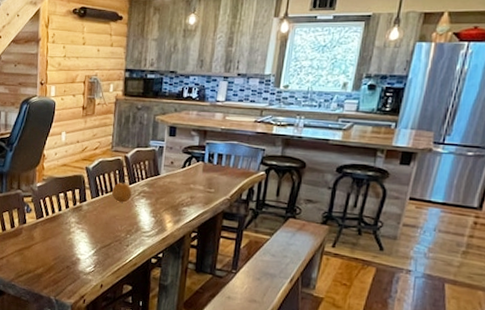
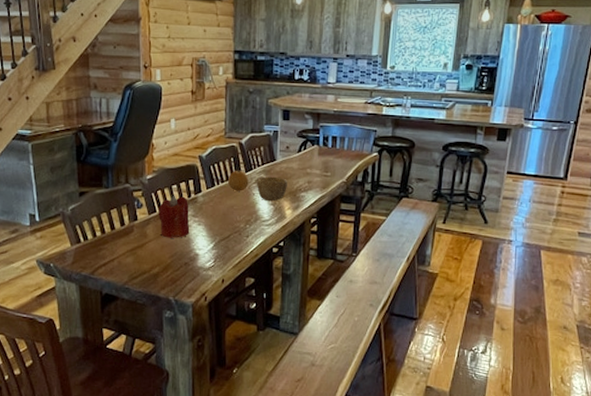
candle: none [45,202,74,243] -> present [158,195,190,238]
bowl: none [139,189,170,214] -> present [257,176,287,202]

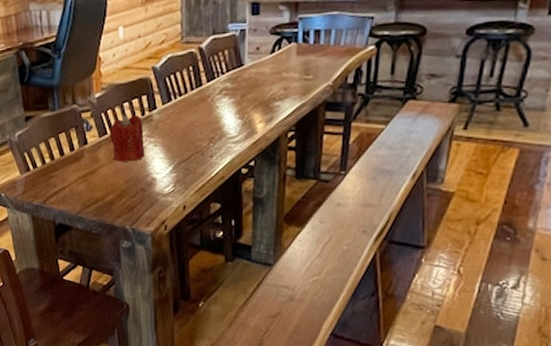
fruit: present [228,170,249,191] -> none [187,80,211,105]
bowl: present [257,176,287,202] -> none [221,84,258,115]

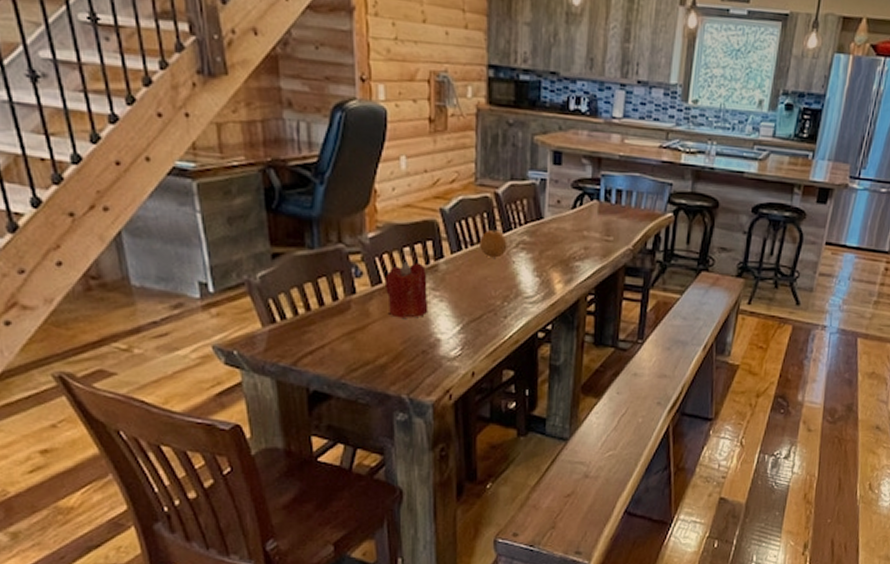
fruit: none [187,80,211,105] -> present [480,229,507,258]

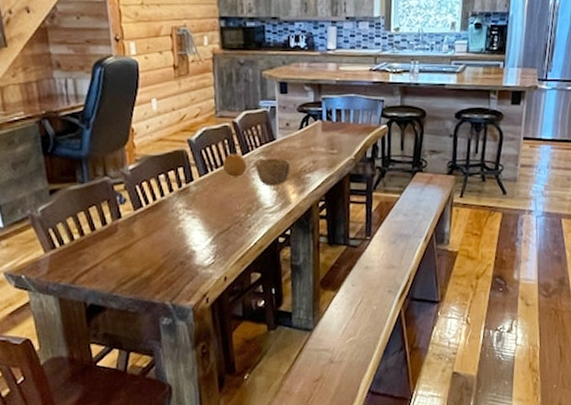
candle: present [384,260,429,318] -> none [145,186,184,236]
bowl: none [518,239,558,273] -> present [256,158,290,186]

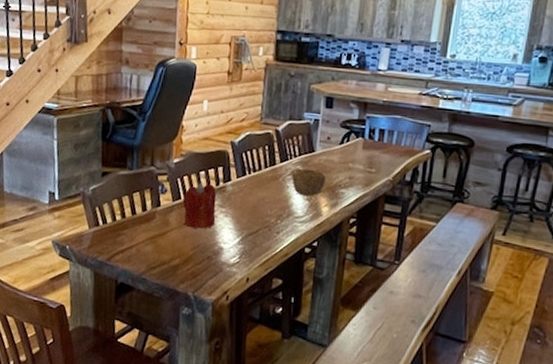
candle: none [145,186,184,236] -> present [182,182,217,229]
fruit: present [223,153,247,177] -> none [260,159,284,183]

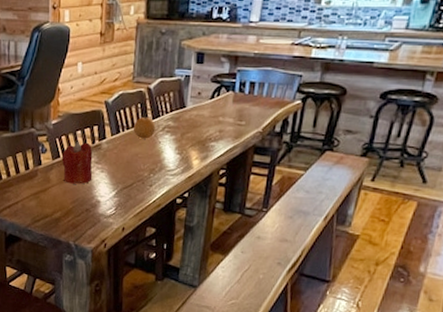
fruit: none [260,159,284,183] -> present [134,116,156,139]
bowl: present [292,168,326,197] -> none [164,124,197,151]

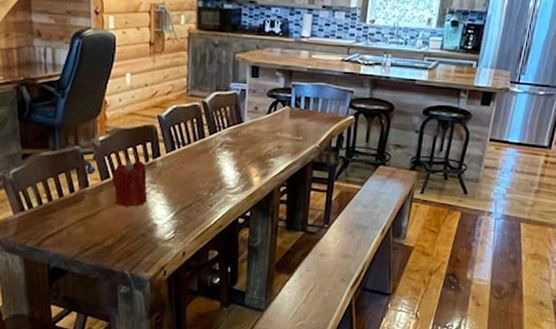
fruit: present [134,116,156,139] -> none [190,132,213,156]

